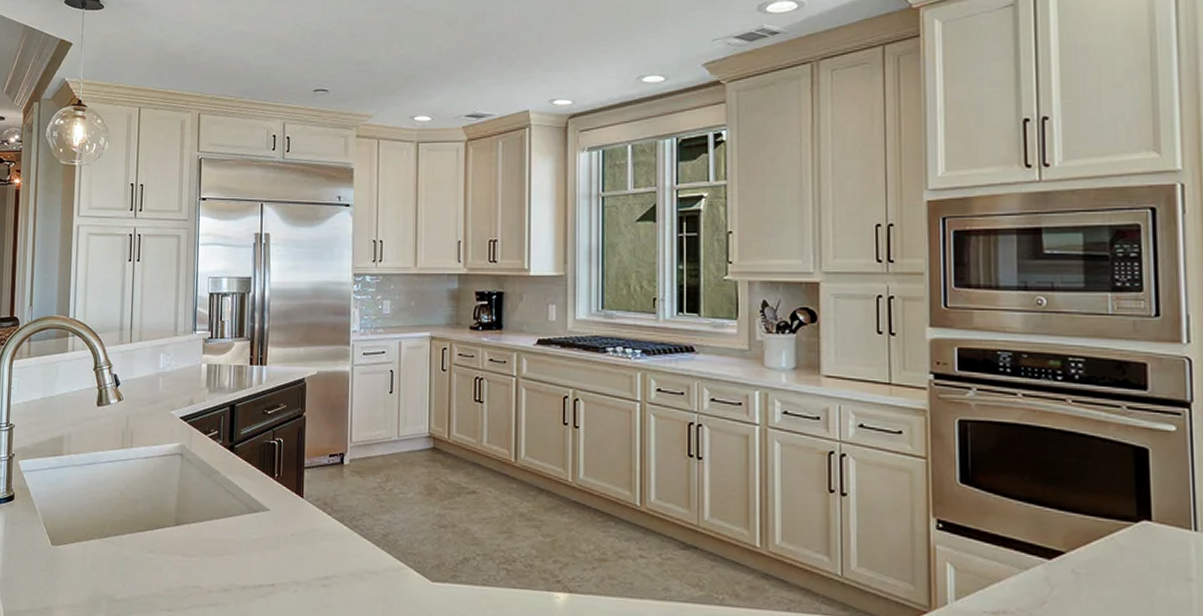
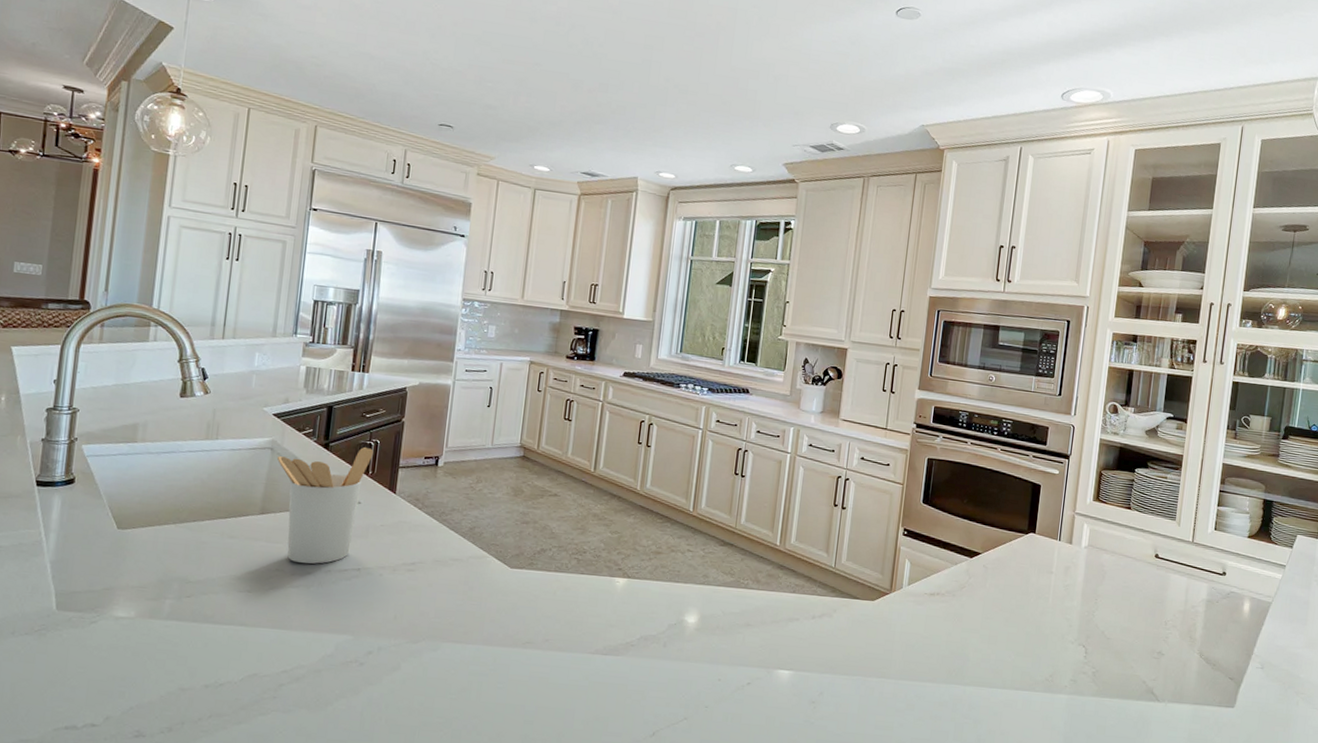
utensil holder: none [186,448,277,580] -> present [276,447,373,564]

